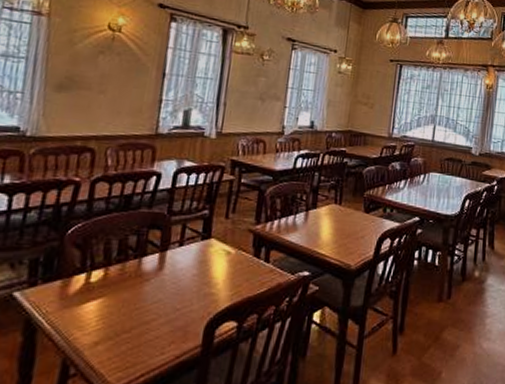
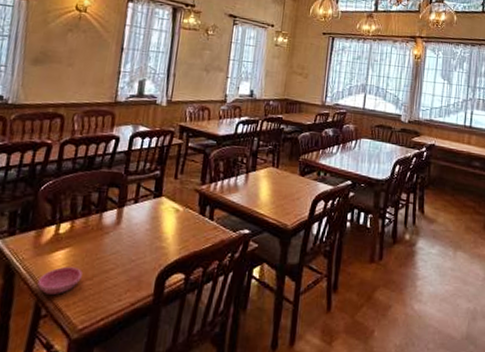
saucer: none [64,318,119,350] -> present [37,266,83,295]

